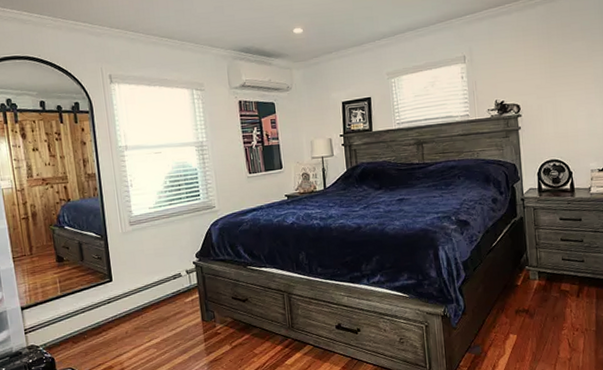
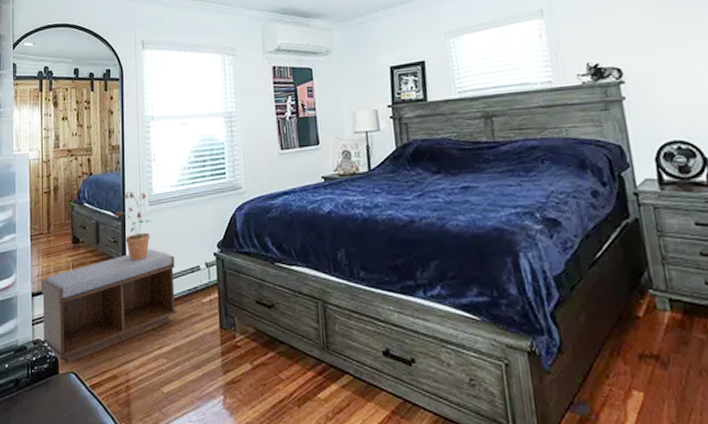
bench: none [29,262,163,362] -> present [41,249,177,364]
potted plant: none [96,214,133,273] -> present [114,191,151,261]

